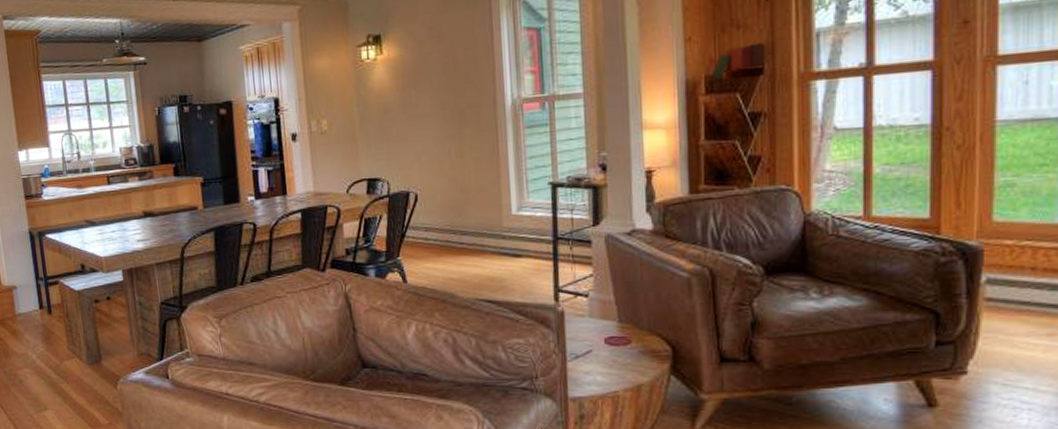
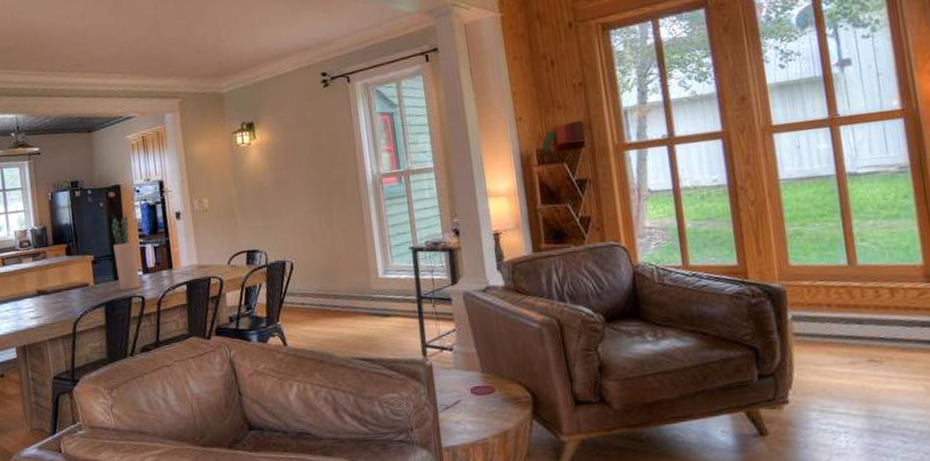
vase: none [222,130,252,216] -> present [111,211,141,291]

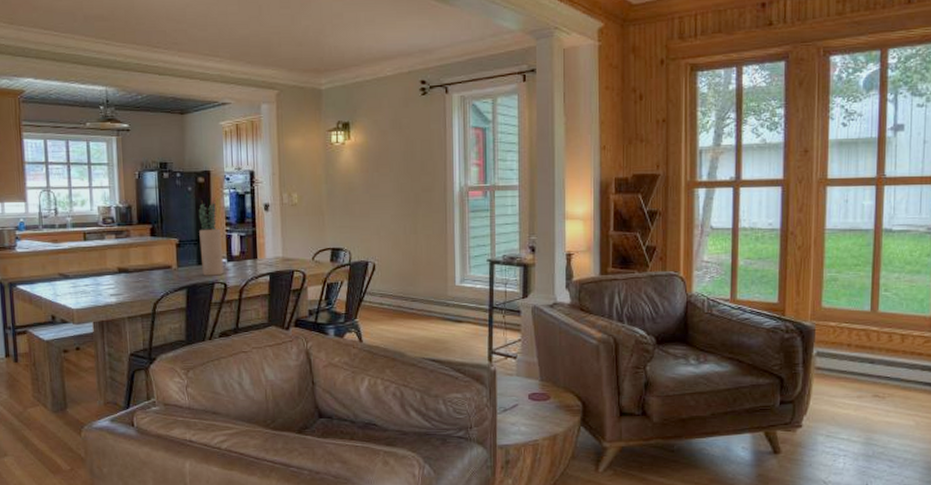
books: present [540,120,586,154] -> none [619,155,661,184]

